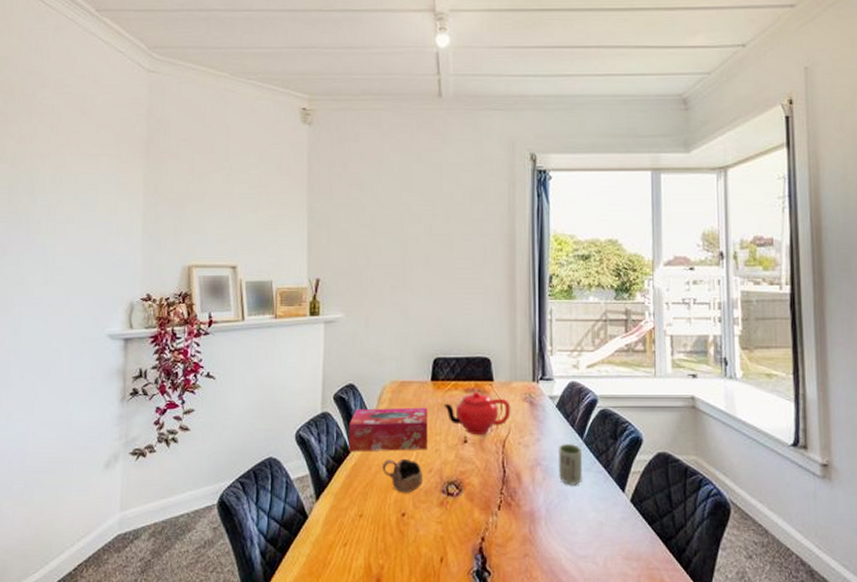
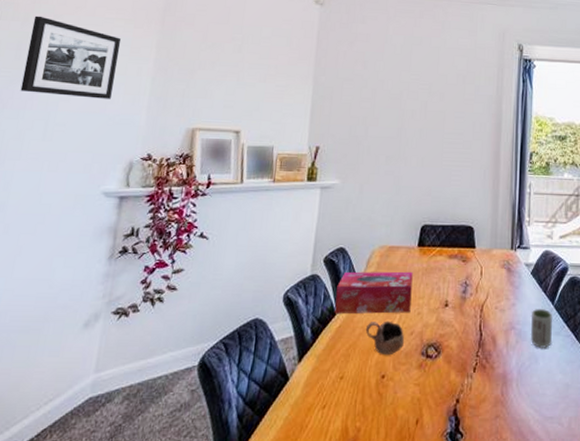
picture frame: none [17,157,108,240] -> present [20,15,122,99]
teapot: present [443,391,511,436] -> none [428,257,490,300]

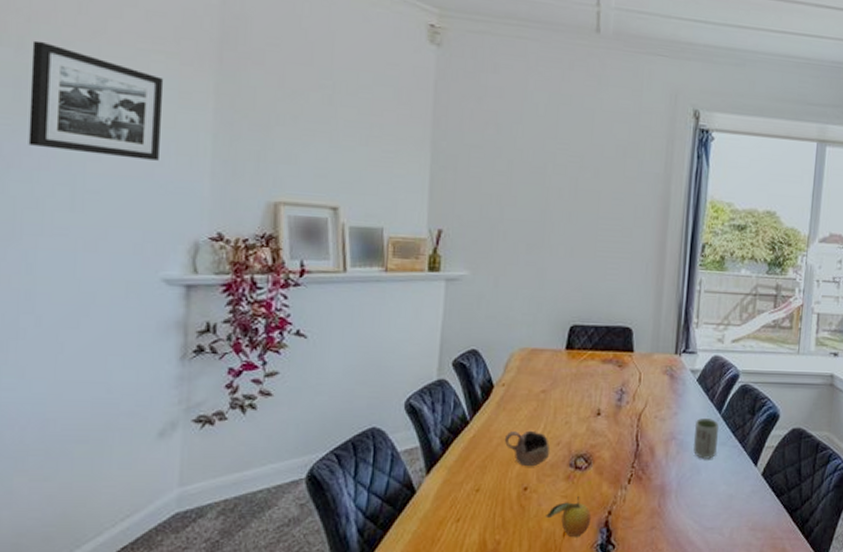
tissue box: present [334,271,413,314] -> none [467,376,560,424]
fruit: none [401,385,442,426] -> present [546,497,592,538]

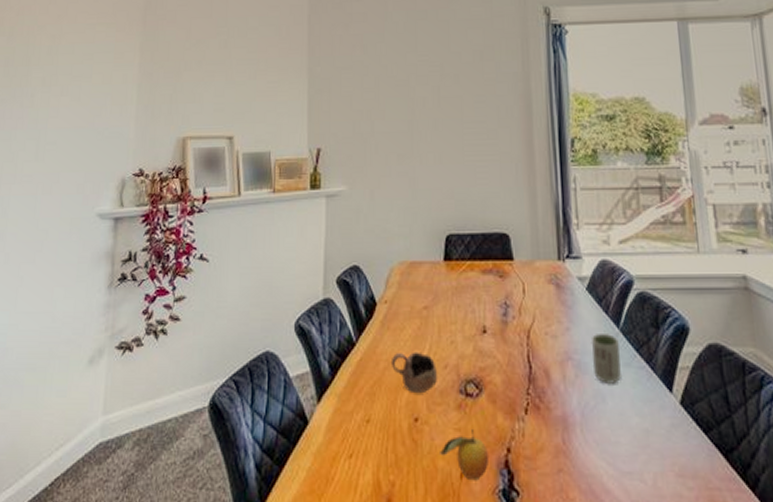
picture frame: present [28,40,164,161] -> none [10,28,105,112]

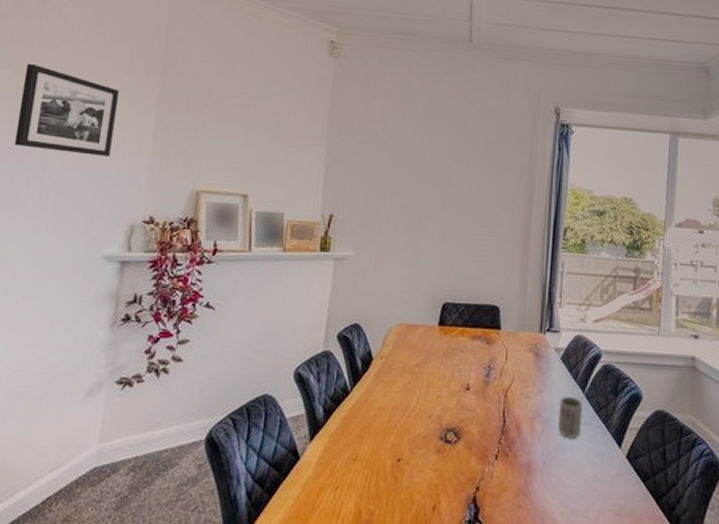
picture frame: none [10,28,105,112] -> present [14,63,120,157]
cup: present [390,352,438,394] -> none [380,402,423,439]
fruit: present [440,430,490,481] -> none [417,470,460,513]

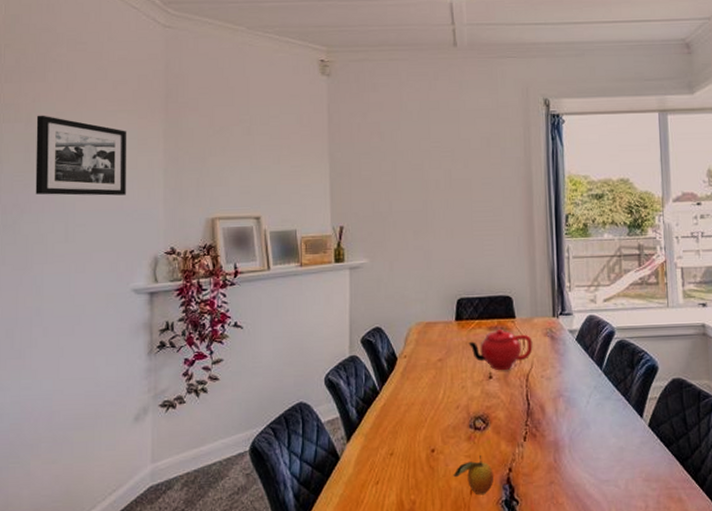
fruit: none [417,470,460,513] -> present [453,456,494,495]
teapot: none [449,339,516,384] -> present [468,328,533,371]
cup: present [557,397,582,440] -> none [578,375,602,415]

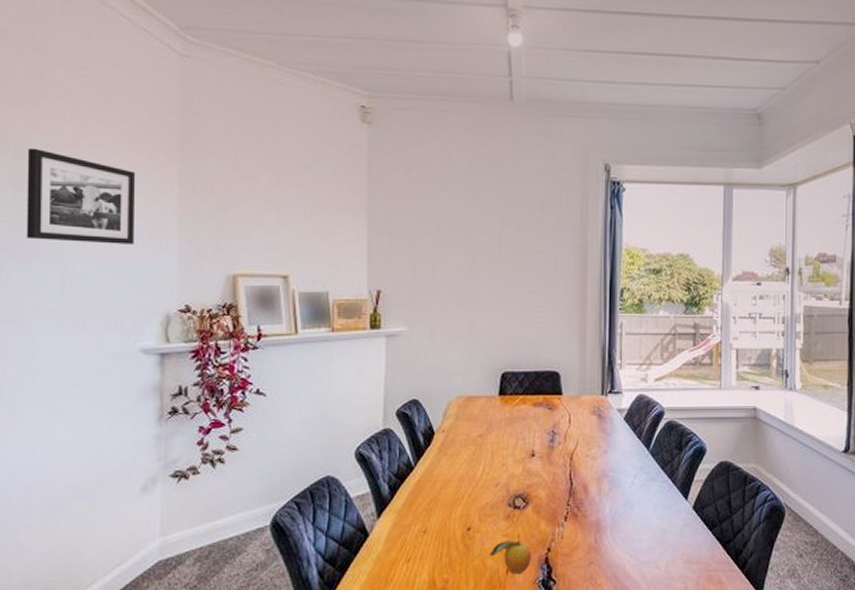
teapot: present [468,328,533,371] -> none [511,405,579,449]

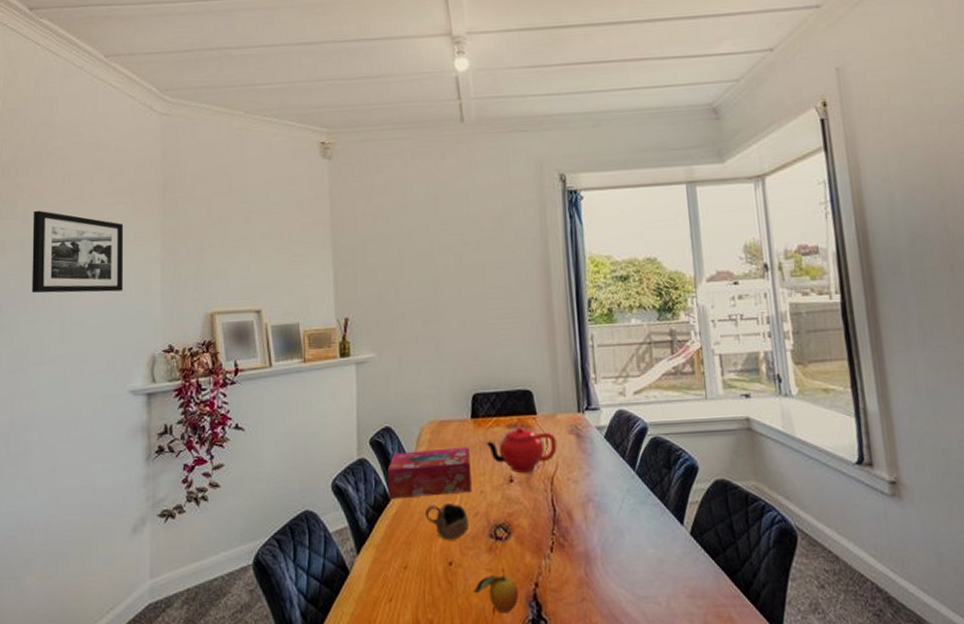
tissue box: none [412,422,495,469] -> present [387,446,472,500]
cup: none [446,473,490,508] -> present [424,502,470,540]
teapot: none [511,405,579,449] -> present [486,426,557,474]

